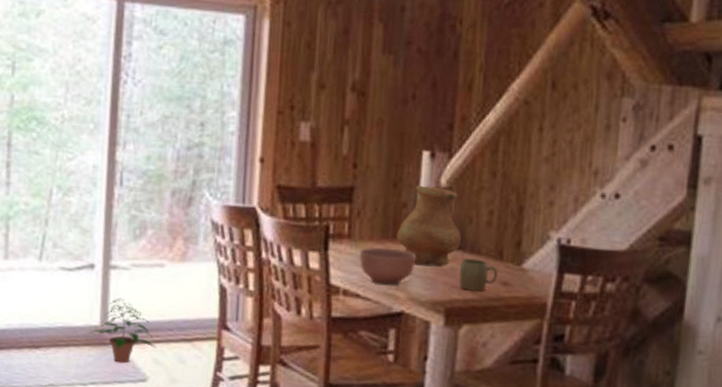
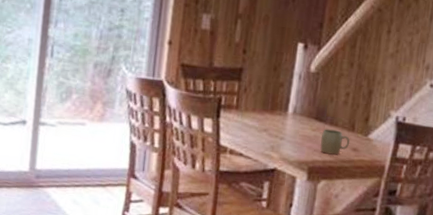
potted plant: present [89,297,156,363] -> none [19,149,76,203]
bowl: present [359,248,416,285] -> none [243,117,289,147]
vase: present [396,186,461,266] -> none [274,70,324,134]

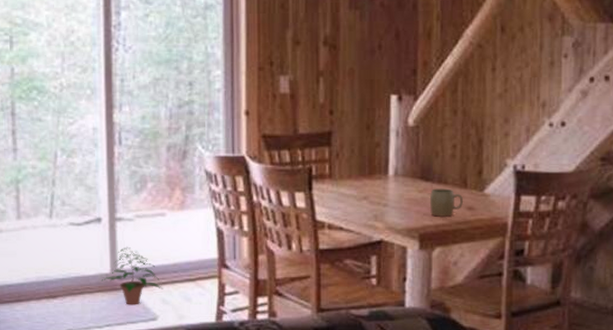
potted plant: none [19,149,76,203] -> present [101,246,163,305]

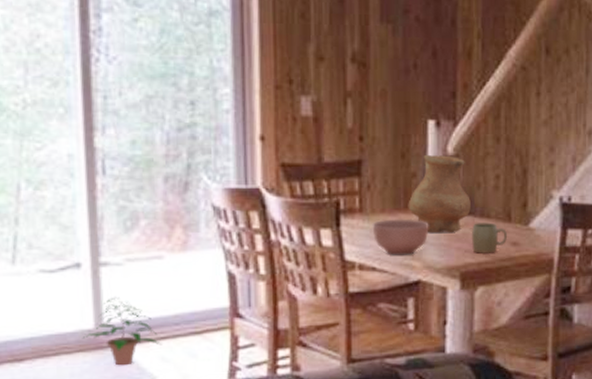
bowl: none [340,184,391,217] -> present [372,219,429,255]
vase: none [372,127,429,198] -> present [408,155,471,234]

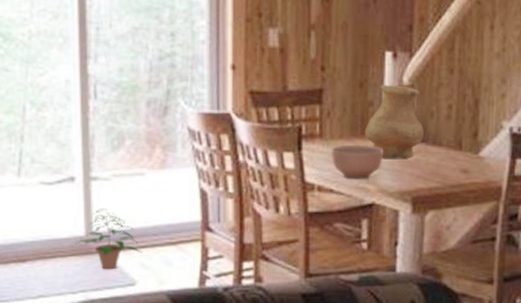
mug: present [471,222,507,254] -> none [423,150,457,180]

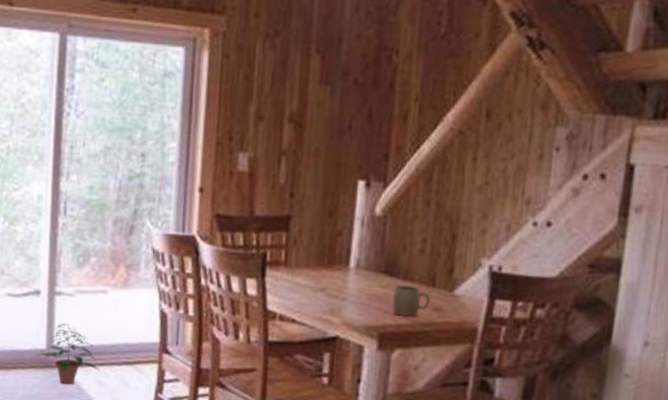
bowl: present [331,145,384,179] -> none [295,275,351,311]
vase: present [364,85,424,160] -> none [331,215,395,293]
mug: none [423,150,457,180] -> present [392,285,430,317]

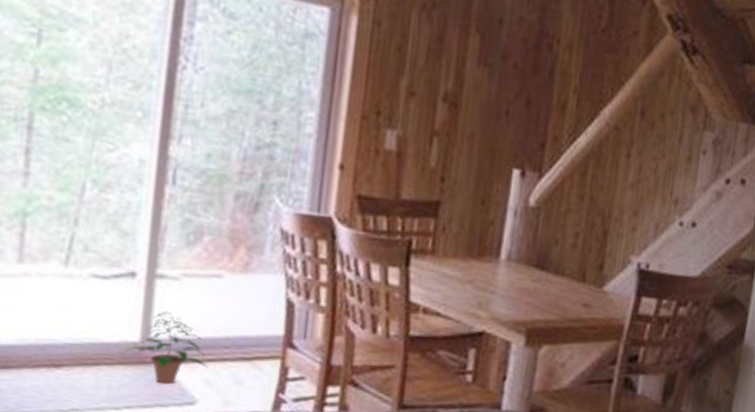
mug: present [392,285,430,317] -> none [541,279,579,312]

